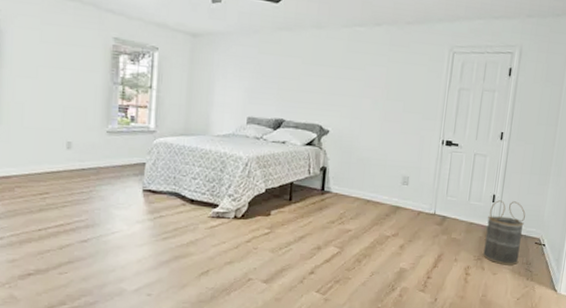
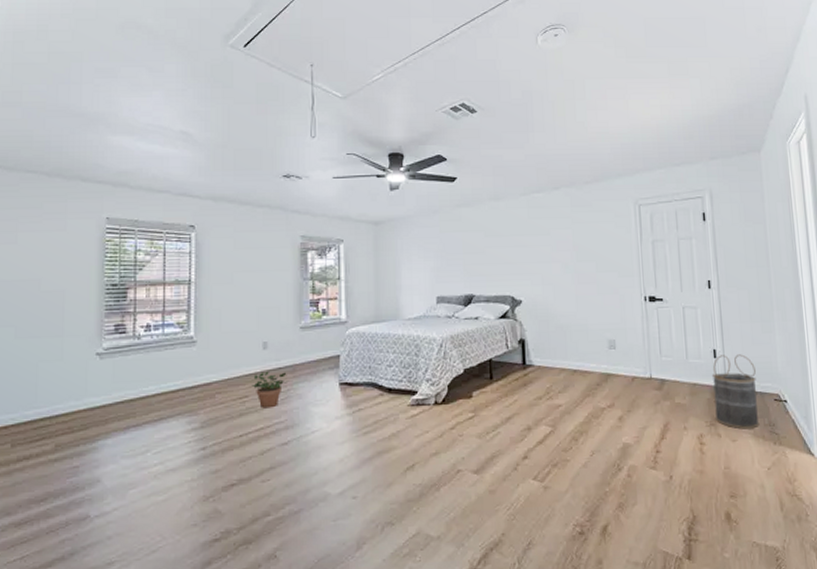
potted plant: none [53,171,92,207] -> present [251,371,289,408]

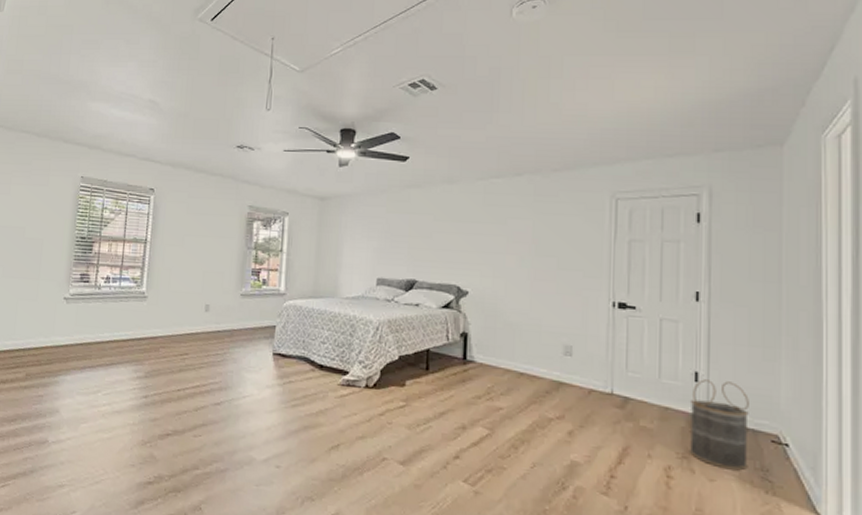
potted plant: present [251,371,289,408] -> none [192,332,226,368]

